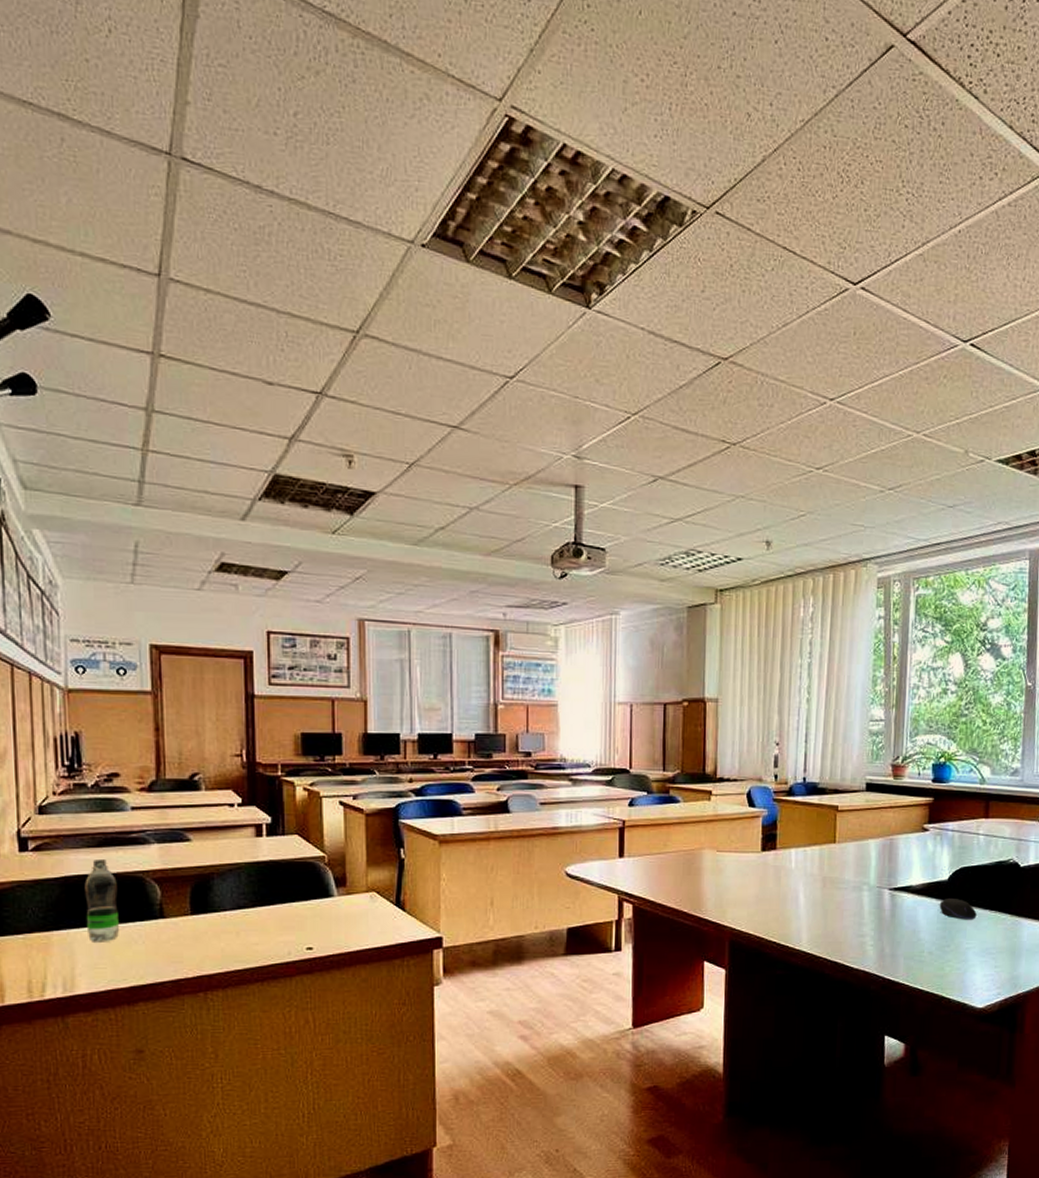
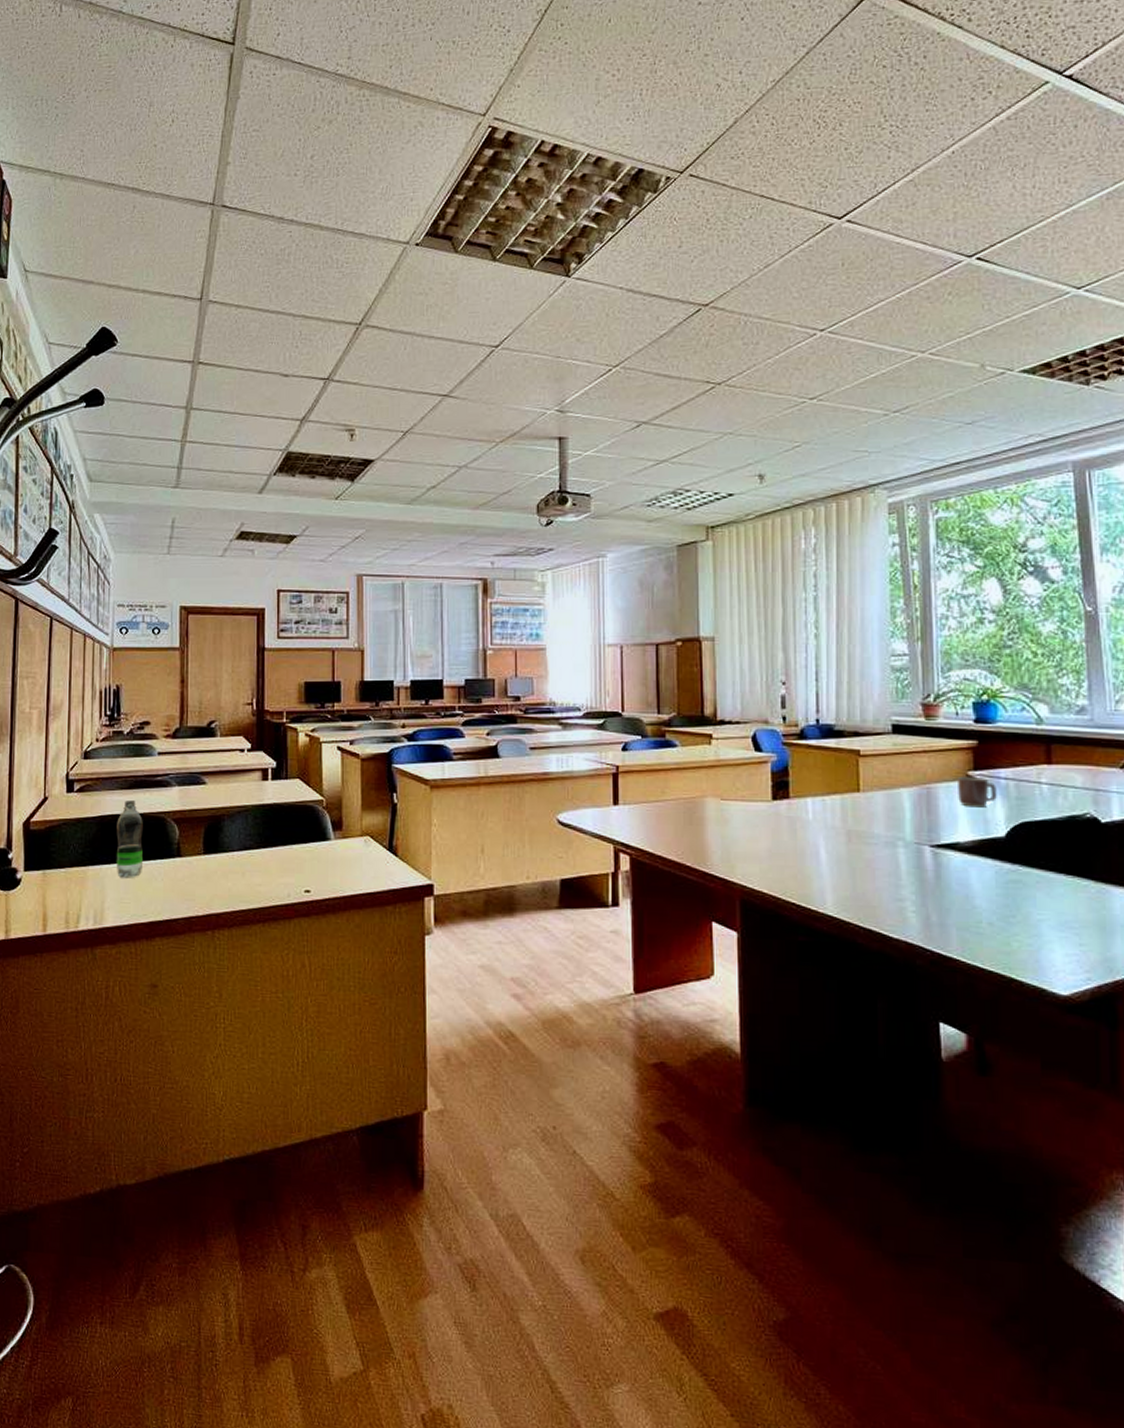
mug: none [914,828,945,856] -> present [958,776,997,808]
computer mouse: present [939,899,977,921] -> none [997,859,1048,887]

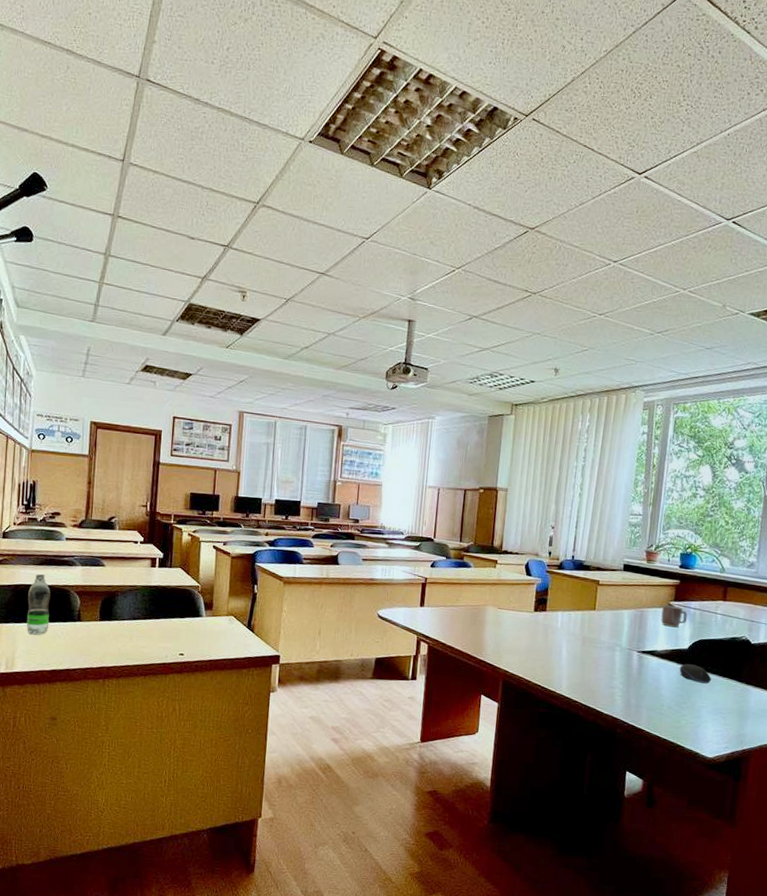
computer mouse: none [997,859,1048,887] -> present [679,664,711,685]

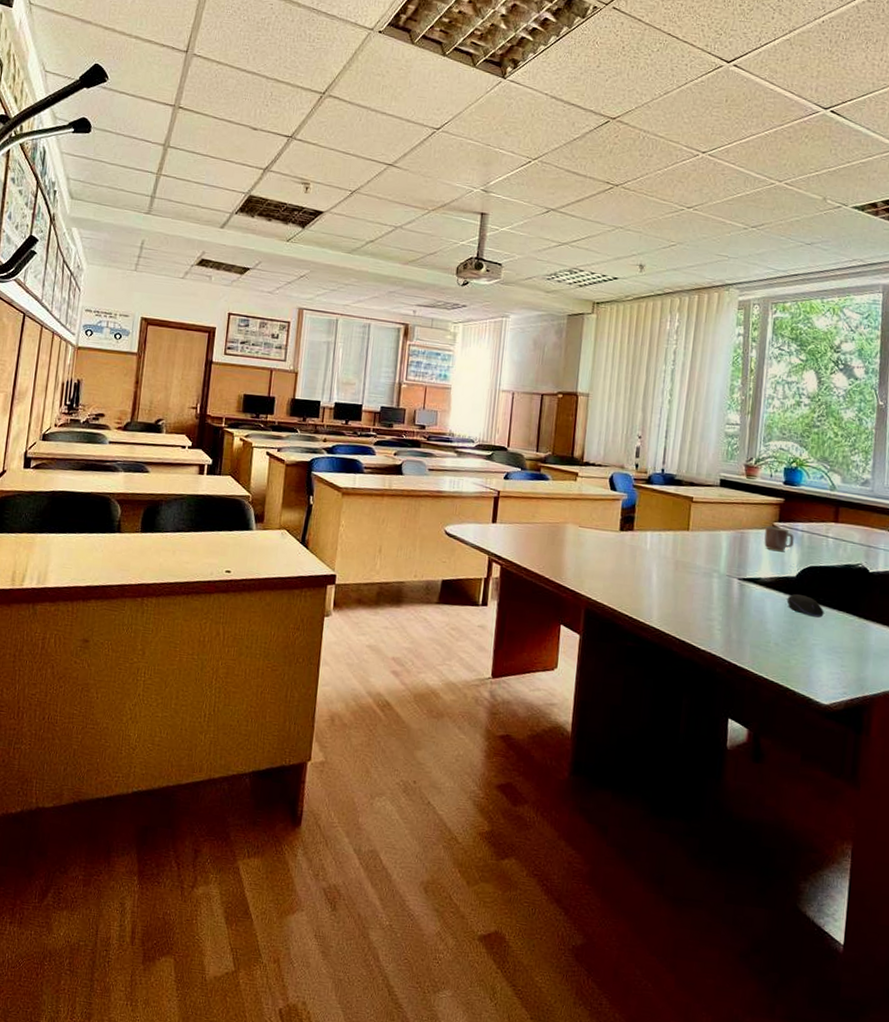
bottle: present [26,574,51,636] -> none [62,480,90,548]

